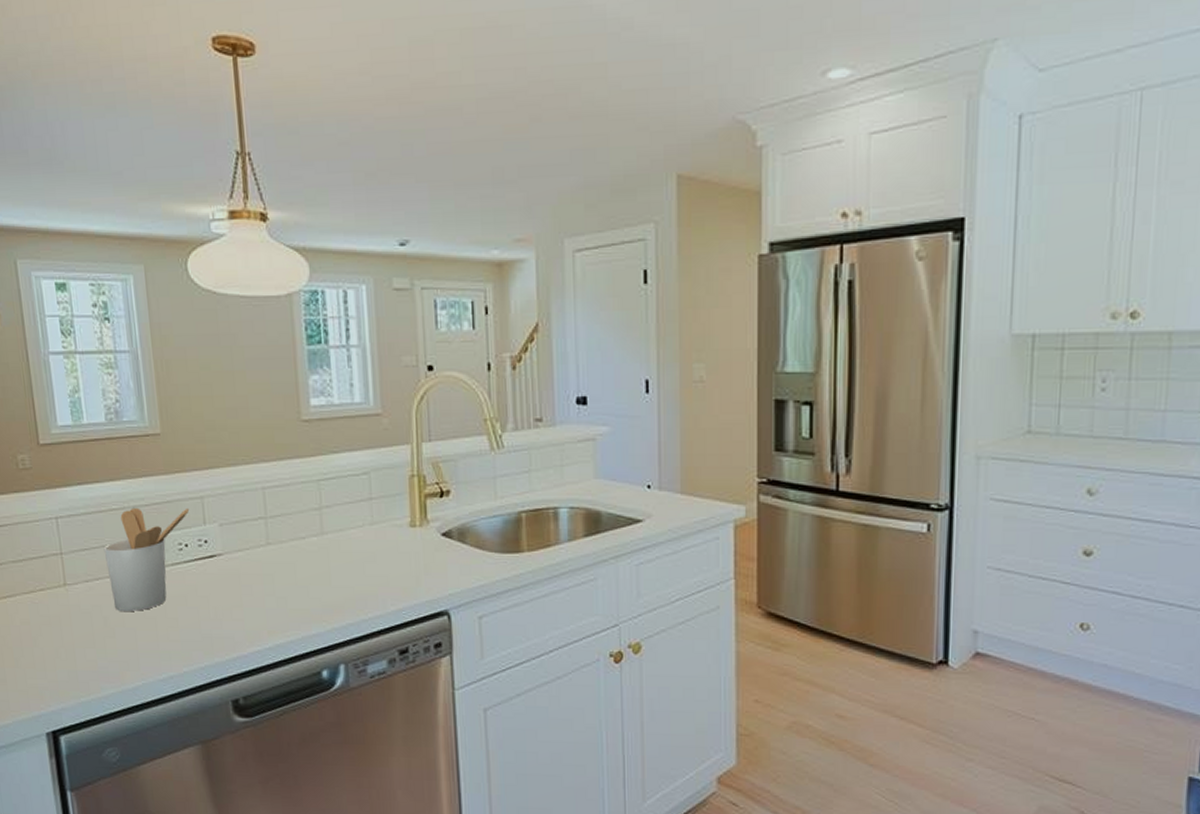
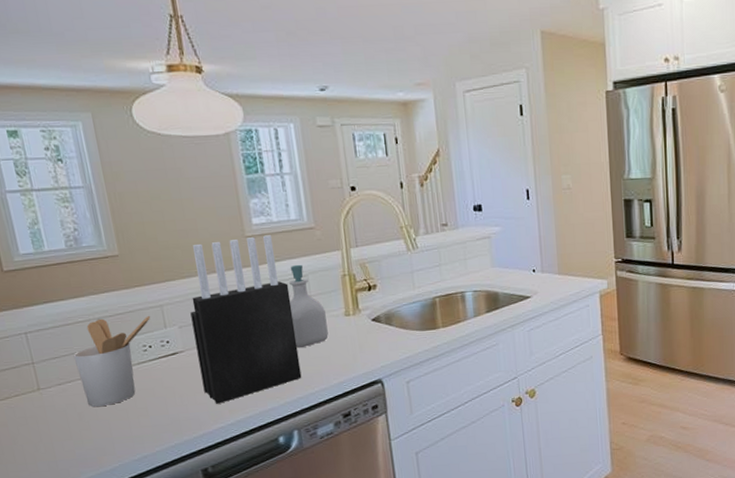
knife block: none [233,420,354,623] -> present [190,235,302,405]
soap bottle: none [346,458,389,562] -> present [289,264,329,348]

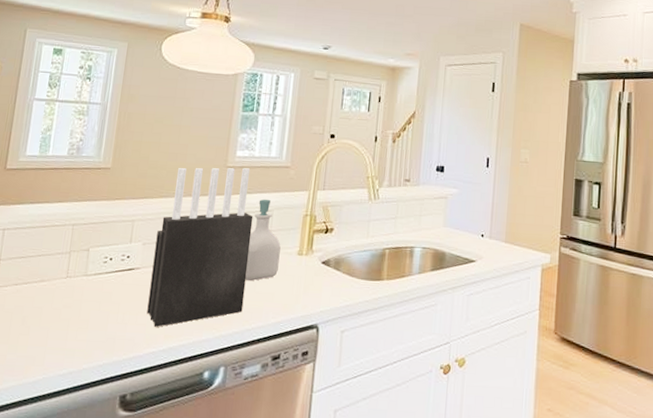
utensil holder: present [73,315,151,407] -> none [35,225,121,313]

